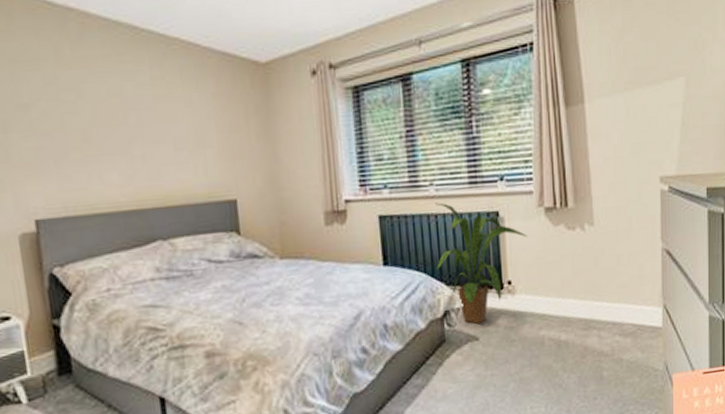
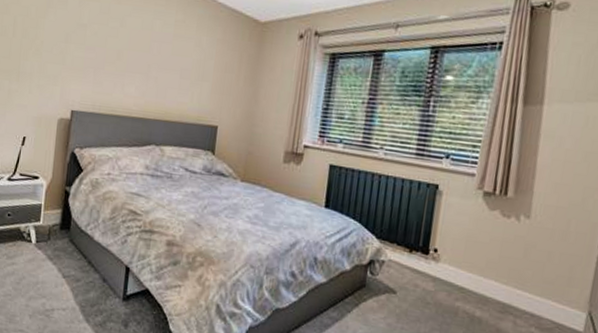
house plant: present [435,202,527,325] -> none [370,164,461,280]

